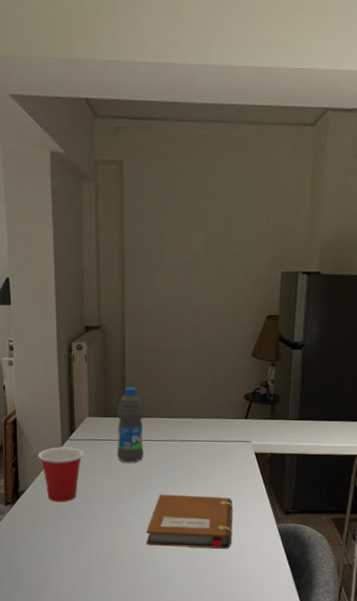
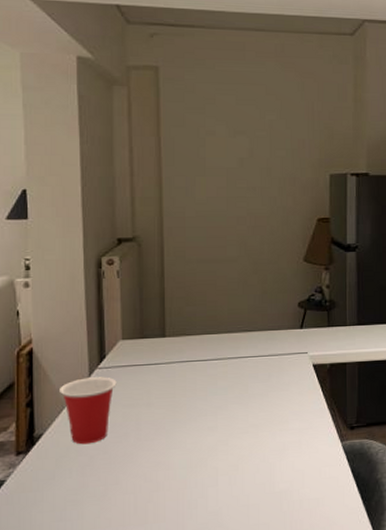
water bottle: present [117,386,144,463] -> none [156,302,188,389]
notebook: present [145,494,233,549] -> none [192,417,293,485]

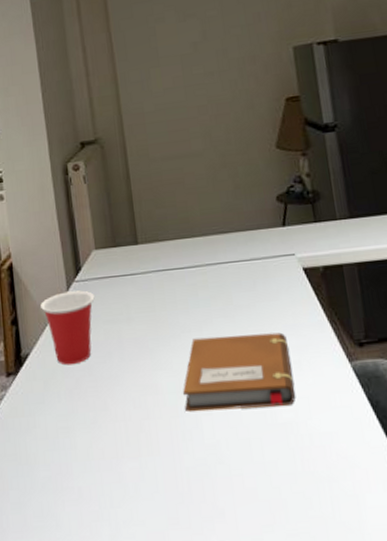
notebook: none [192,417,293,485] -> present [182,332,295,413]

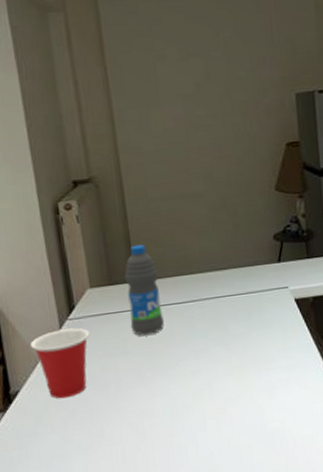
water bottle: none [127,205,166,302] -> present [124,244,164,335]
notebook: present [182,332,295,413] -> none [178,356,283,431]

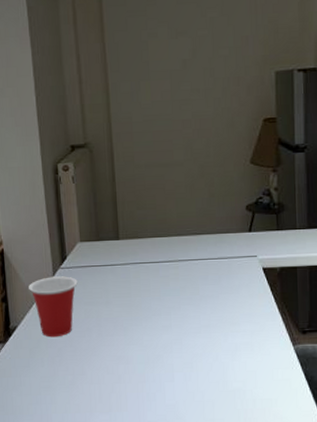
water bottle: present [124,244,164,335] -> none [110,206,142,288]

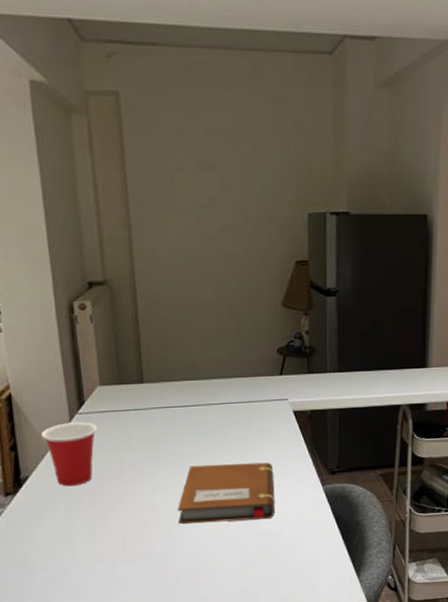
notebook: none [149,319,245,379] -> present [177,462,275,525]

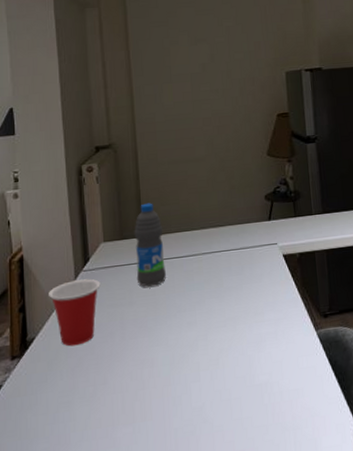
water bottle: none [133,348,168,434] -> present [134,203,166,287]
notebook: present [177,462,275,525] -> none [175,309,271,381]

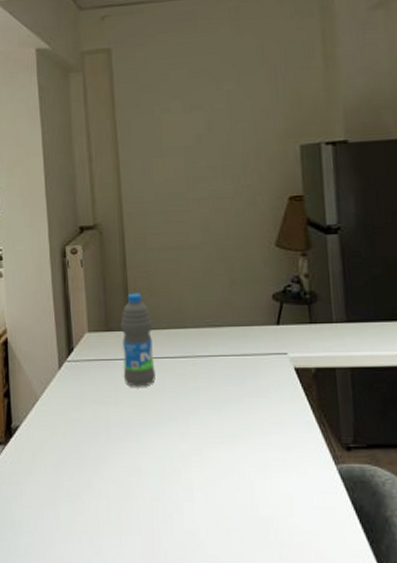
cup: present [49,279,101,346] -> none [33,370,85,441]

